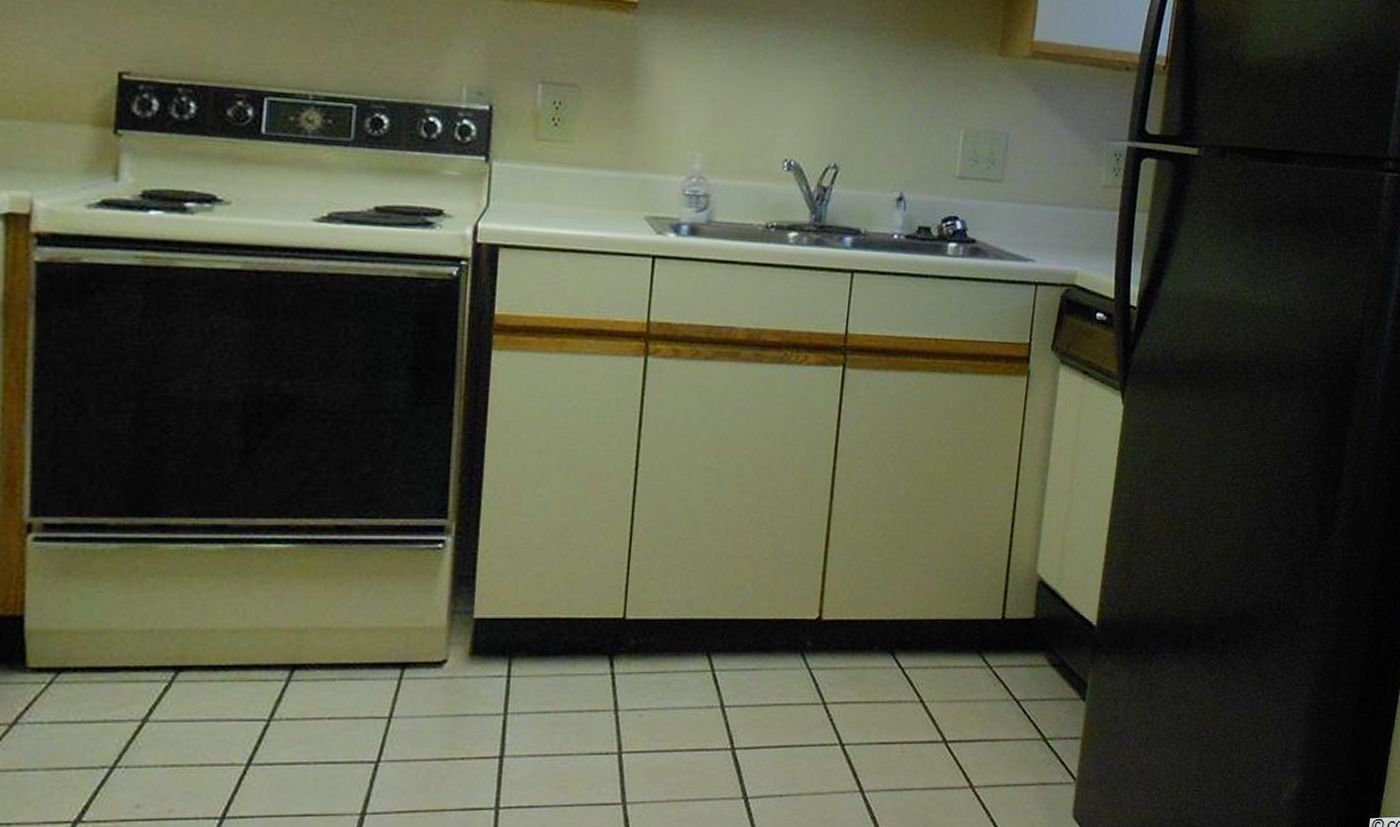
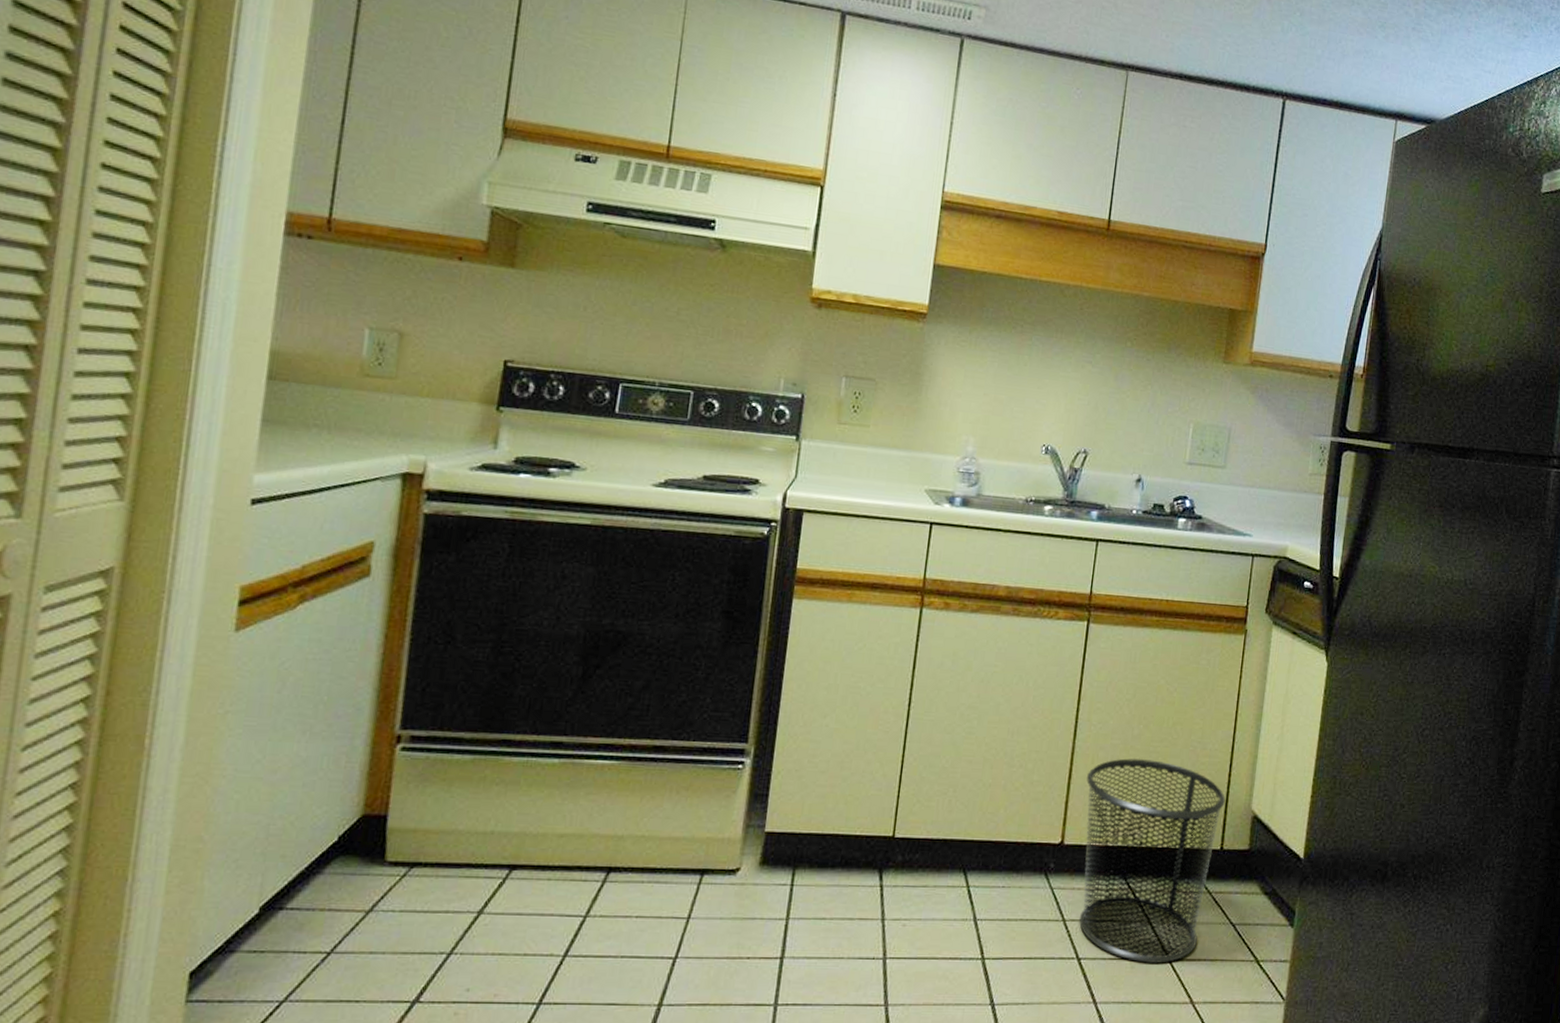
trash can: none [841,521,1008,746] -> present [1079,758,1226,963]

